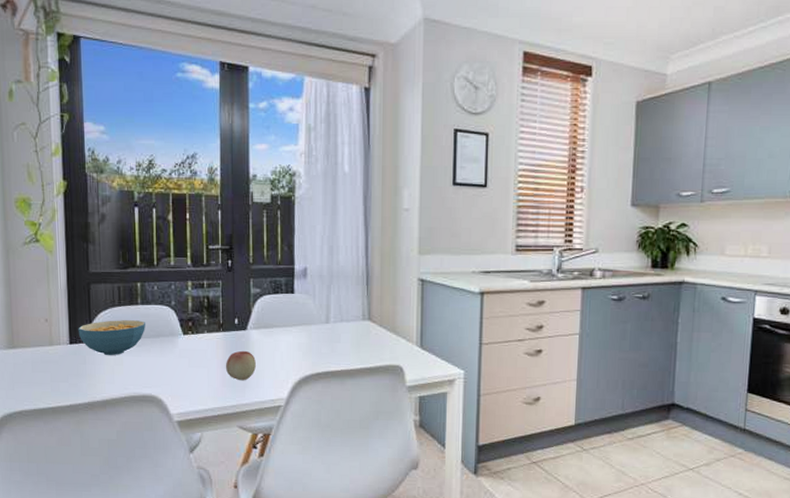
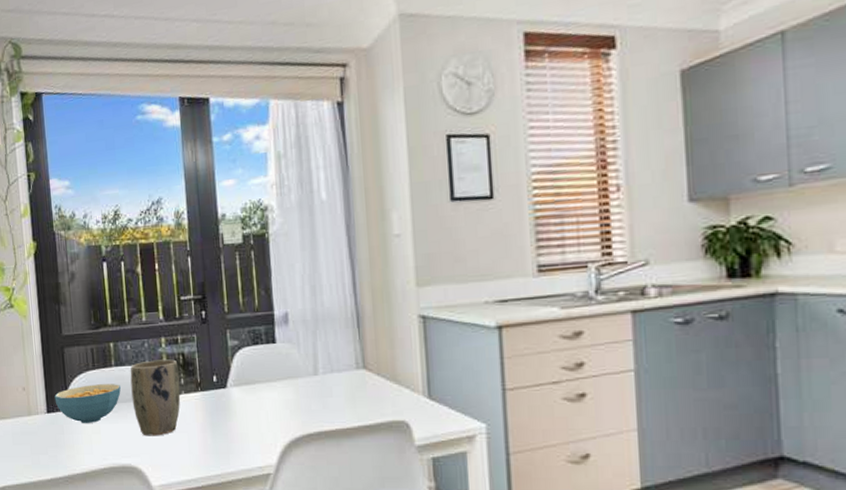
plant pot: none [155,301,203,370] -> present [130,359,181,436]
fruit: present [225,350,256,381] -> none [206,411,240,446]

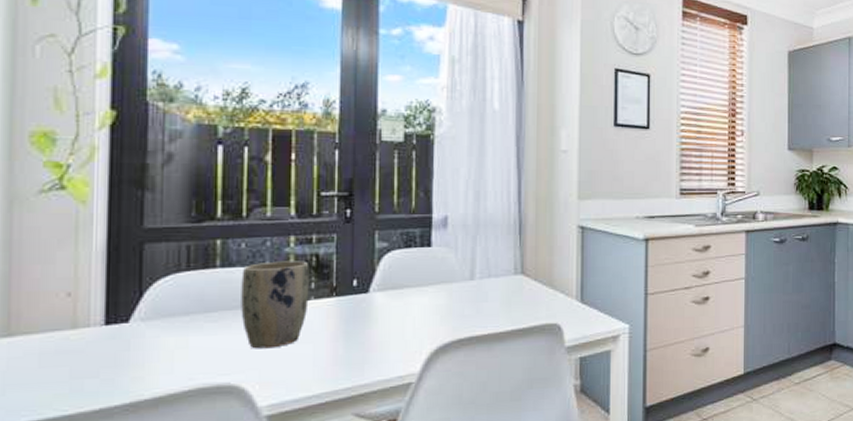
cereal bowl: present [54,384,121,423] -> none [120,288,226,336]

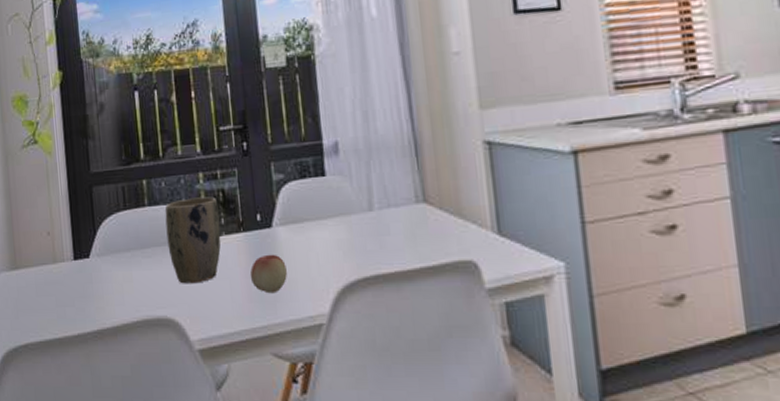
fruit: none [338,318,380,356] -> present [250,254,287,294]

